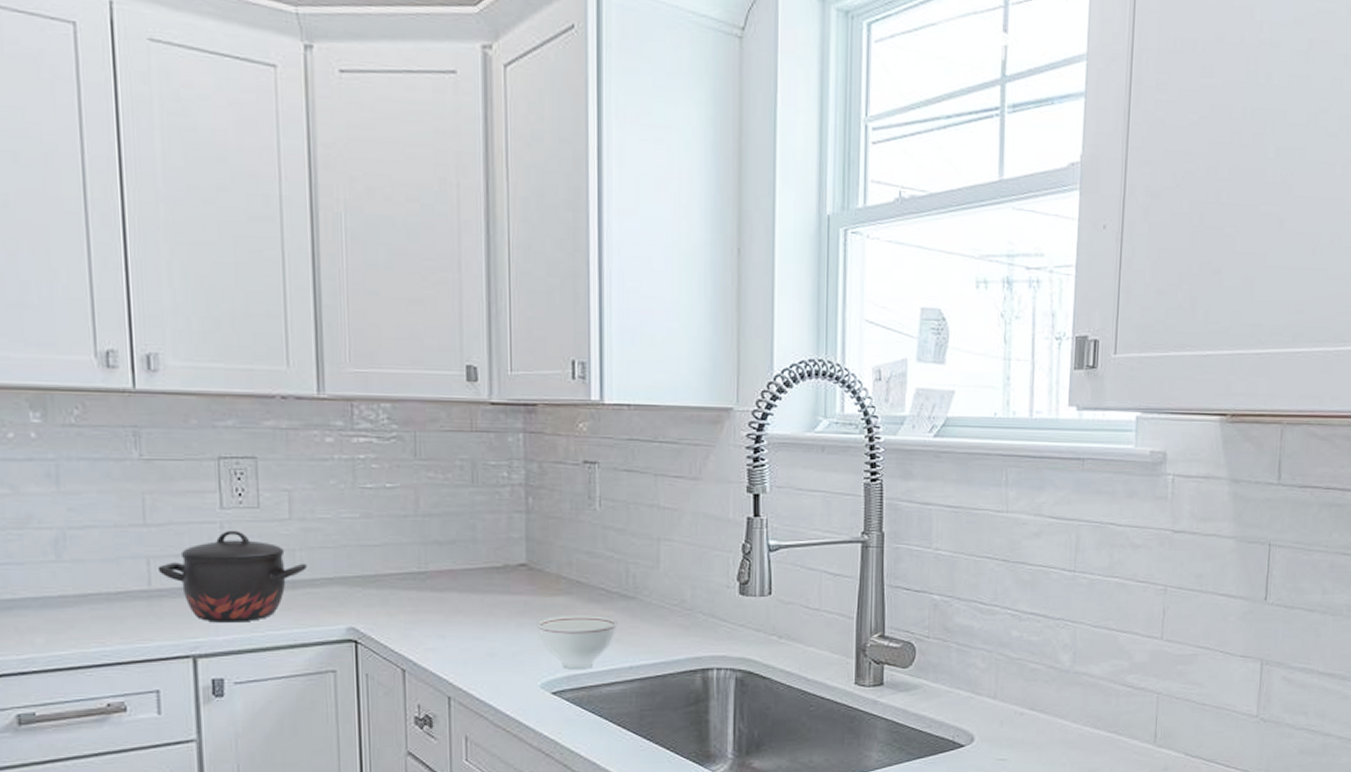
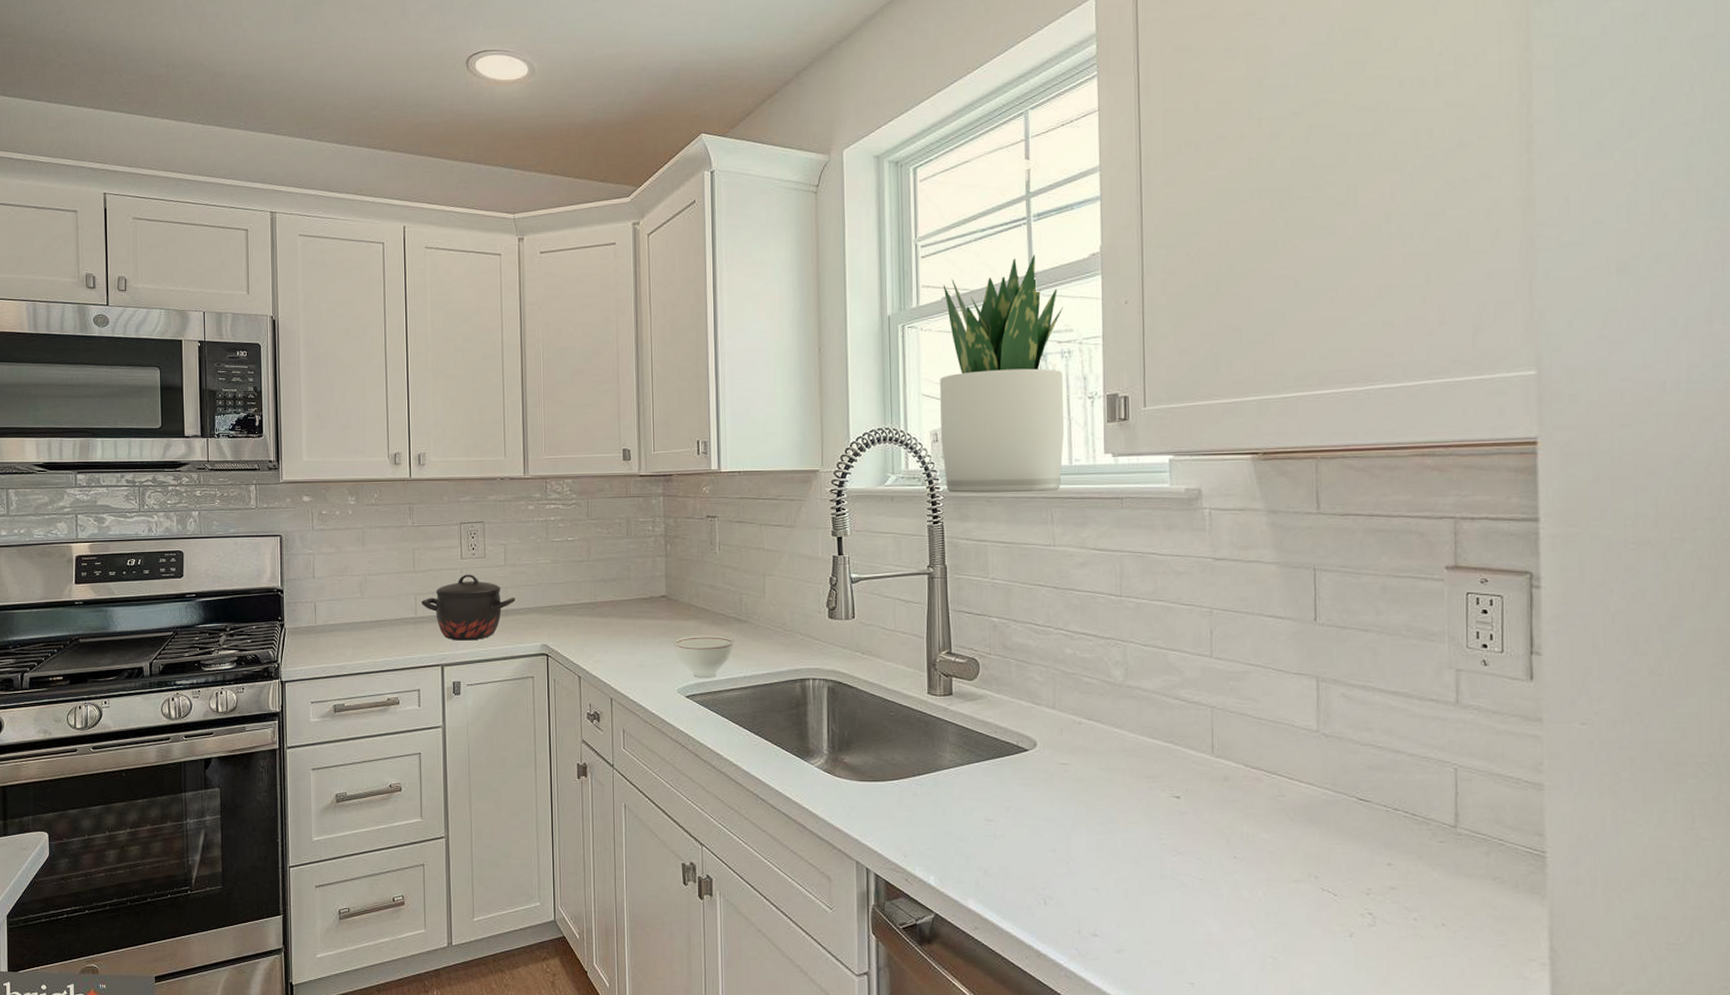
planter: none [885,156,1036,448] -> present [940,255,1065,493]

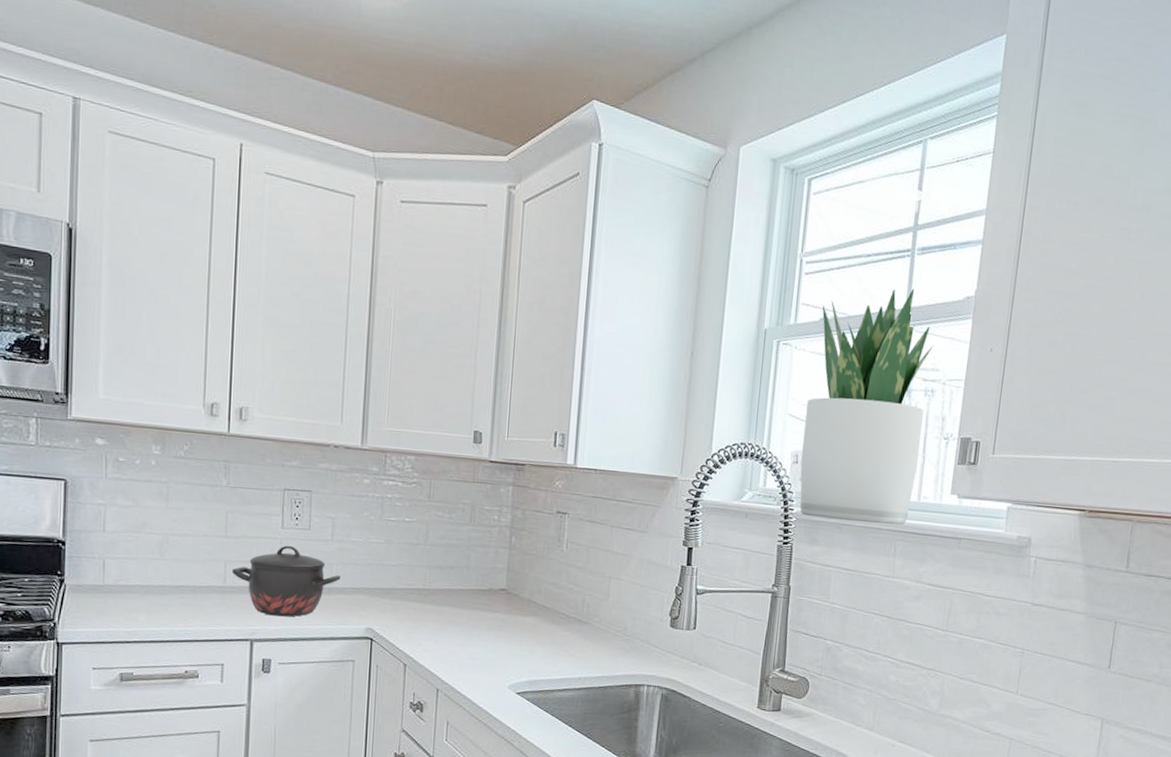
bowl: present [673,634,734,679] -> none [509,632,573,677]

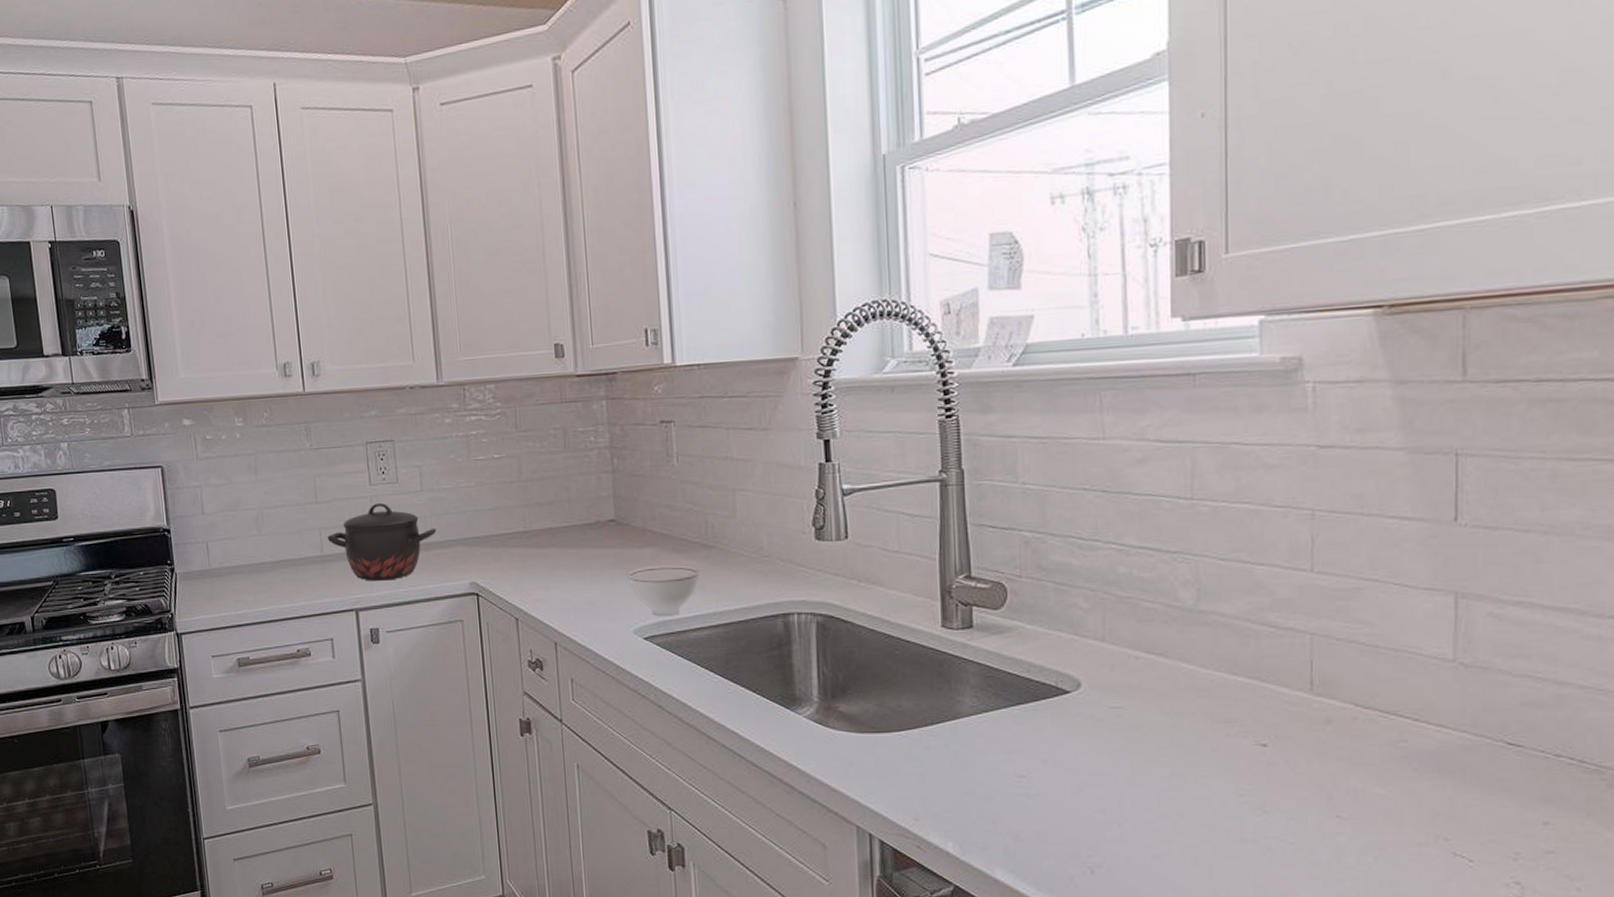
bowl: none [509,632,573,677] -> present [626,564,700,617]
planter: present [800,289,934,525] -> none [952,60,1118,378]

